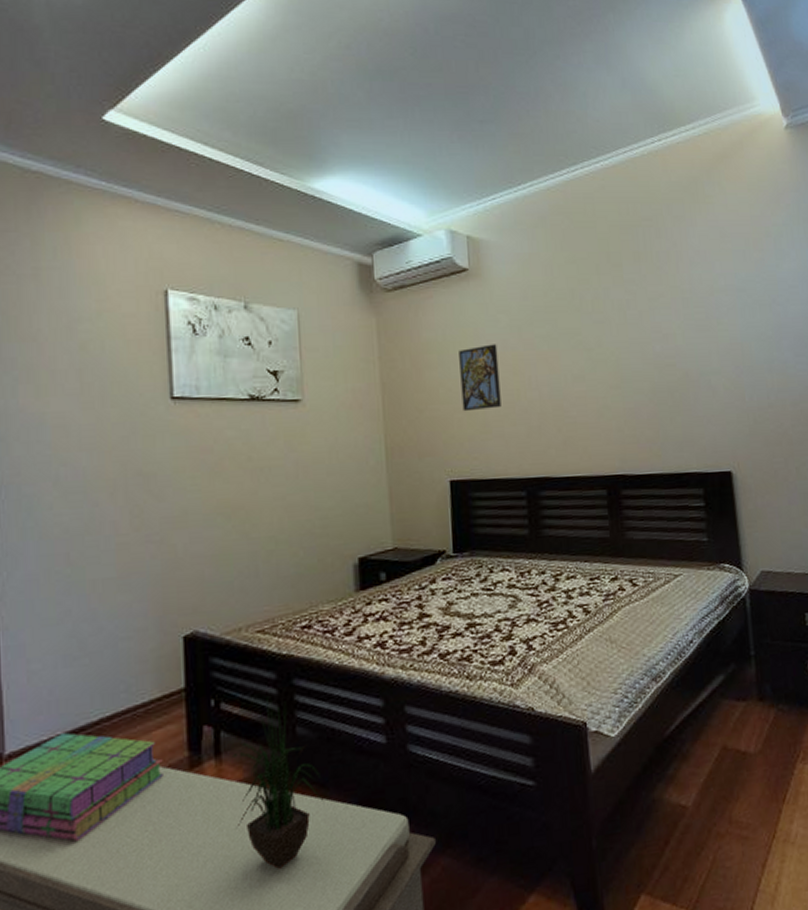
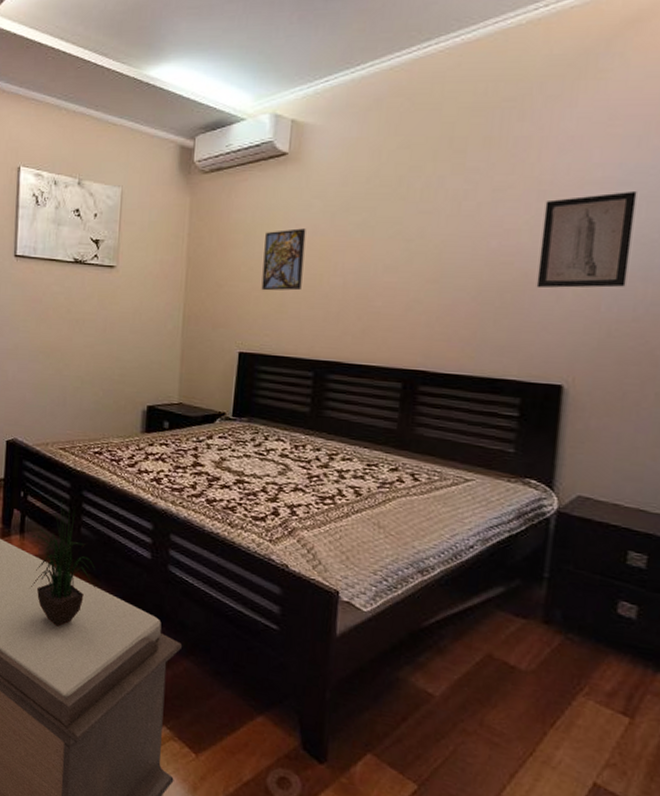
wall art: none [689,297,759,386] -> present [536,192,637,289]

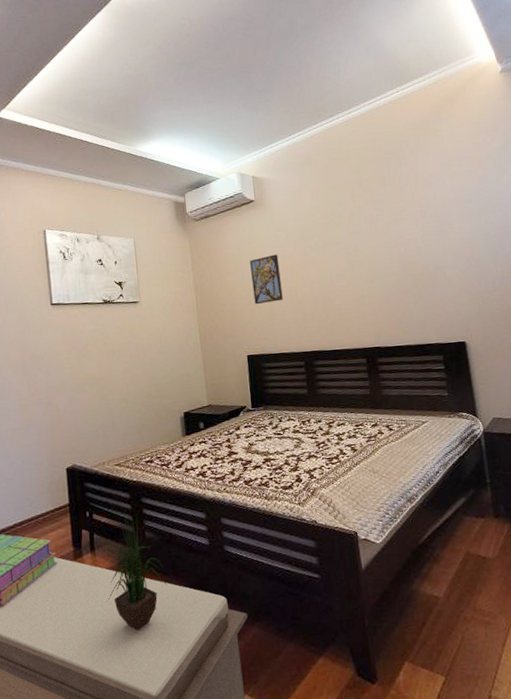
wall art: present [536,192,637,289] -> none [426,206,485,277]

